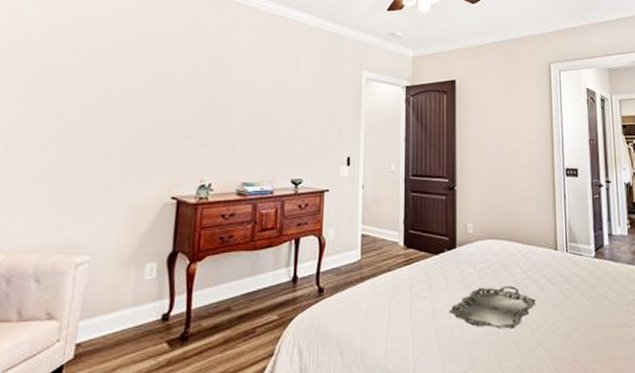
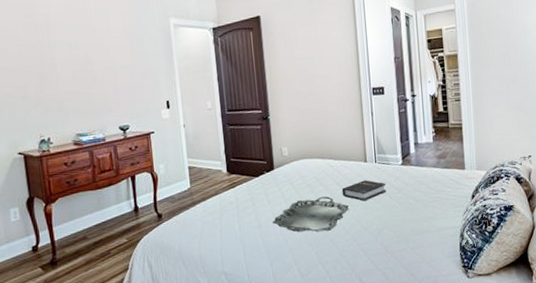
hardback book: none [529,271,578,296] -> present [341,180,387,202]

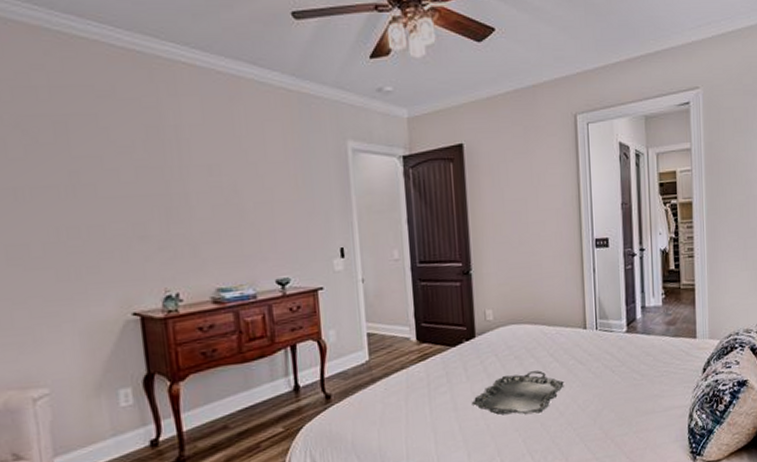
hardback book: present [341,180,387,202] -> none [556,350,608,377]

